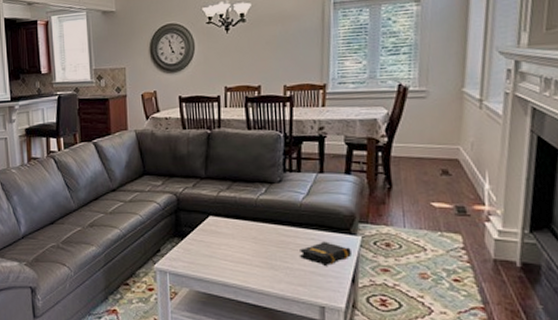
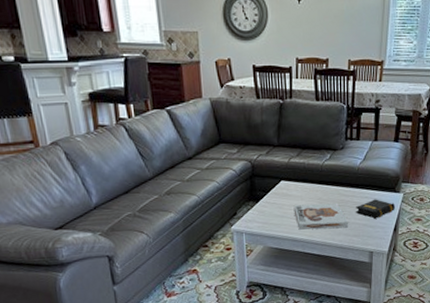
board game: none [223,244,292,275] -> present [293,202,349,230]

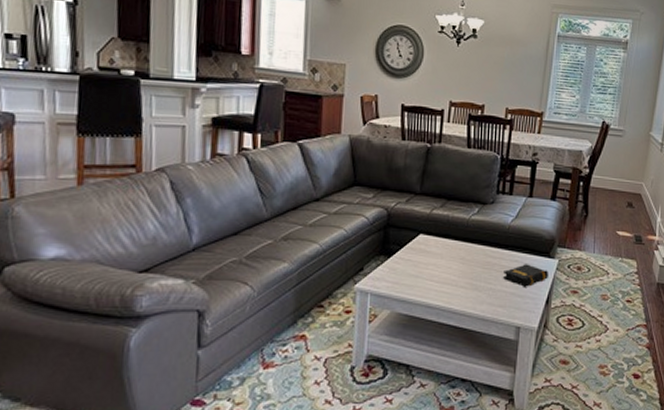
board game: present [293,202,349,230] -> none [431,264,494,296]

